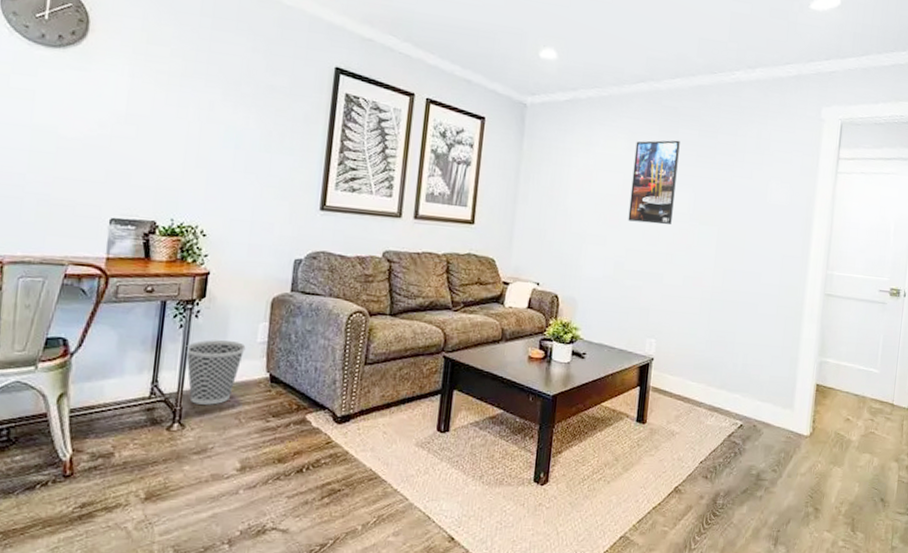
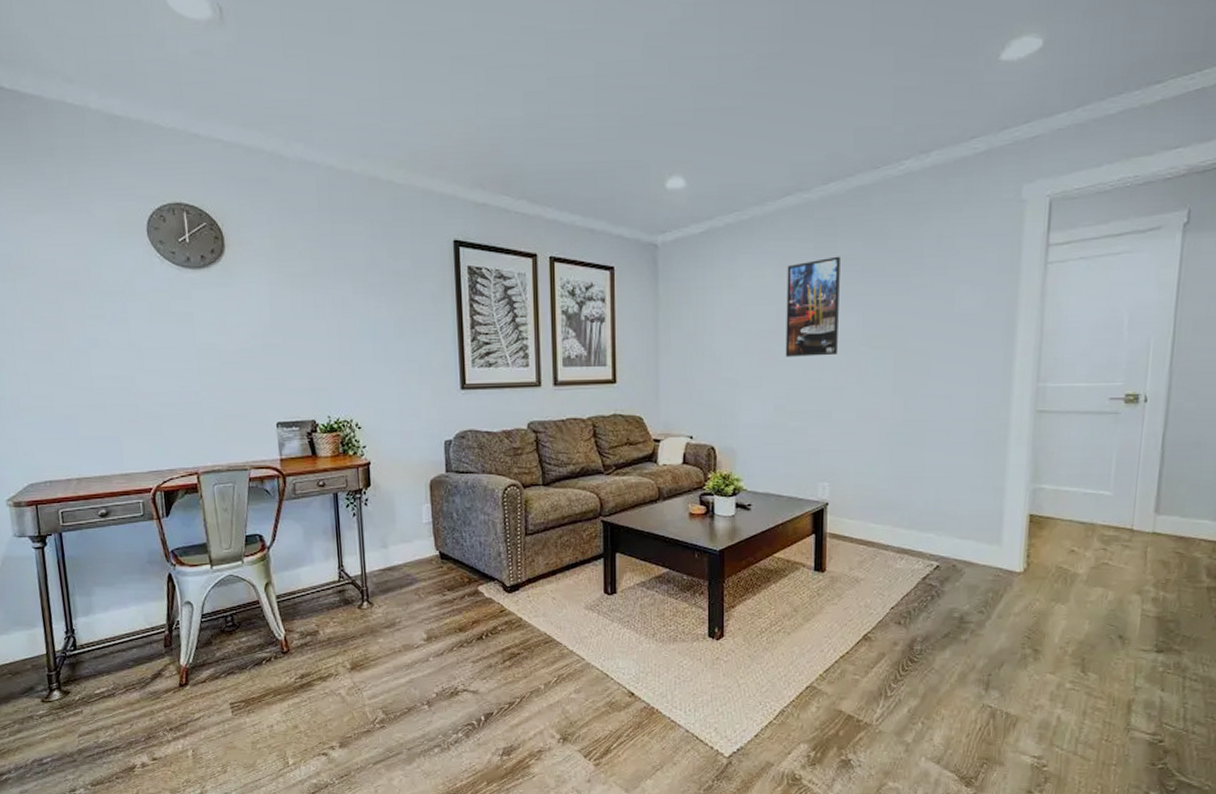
wastebasket: present [186,340,246,405] -> none [361,524,414,584]

